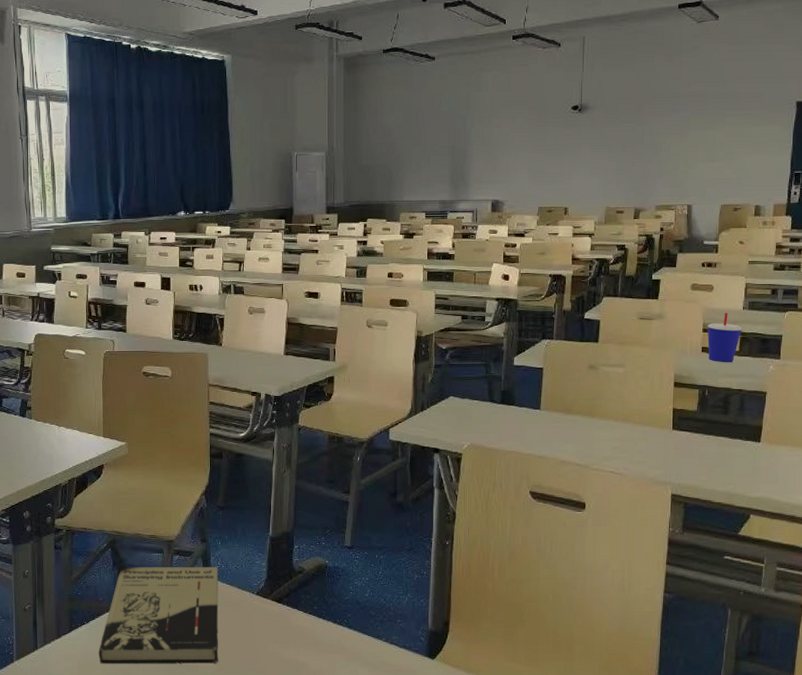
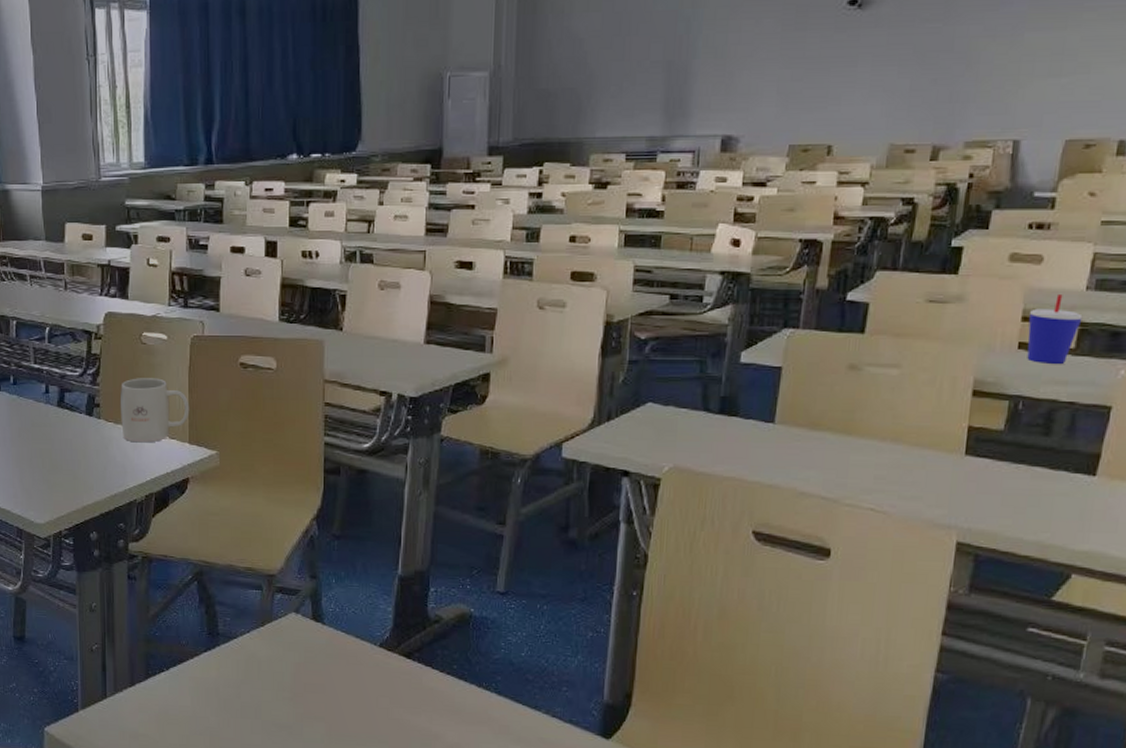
mug: none [47,385,104,437] -> present [119,378,190,443]
book: present [98,566,219,663] -> none [180,605,331,728]

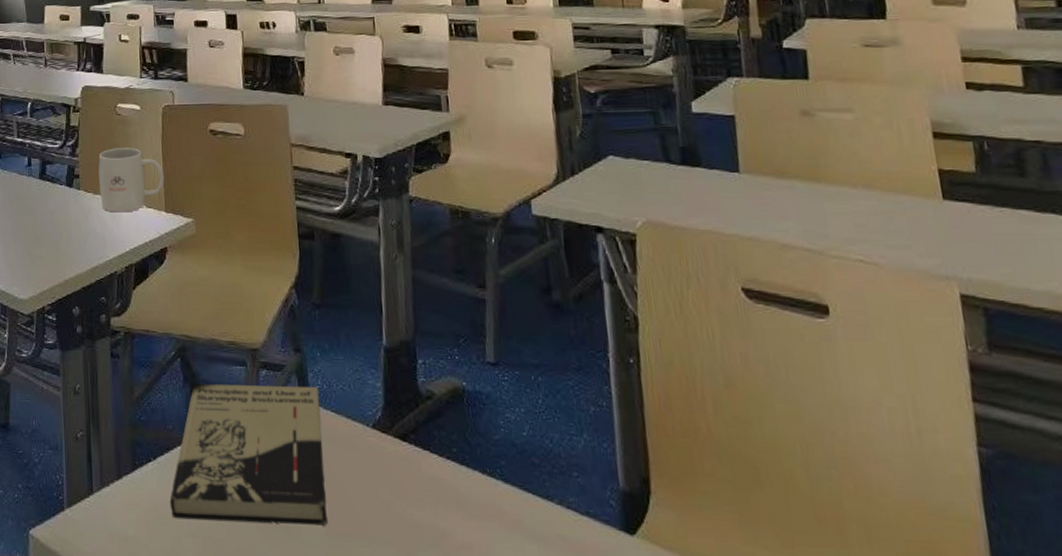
book: none [180,605,331,728] -> present [169,384,329,526]
beverage cup: present [1027,295,1083,365] -> none [968,34,1023,104]

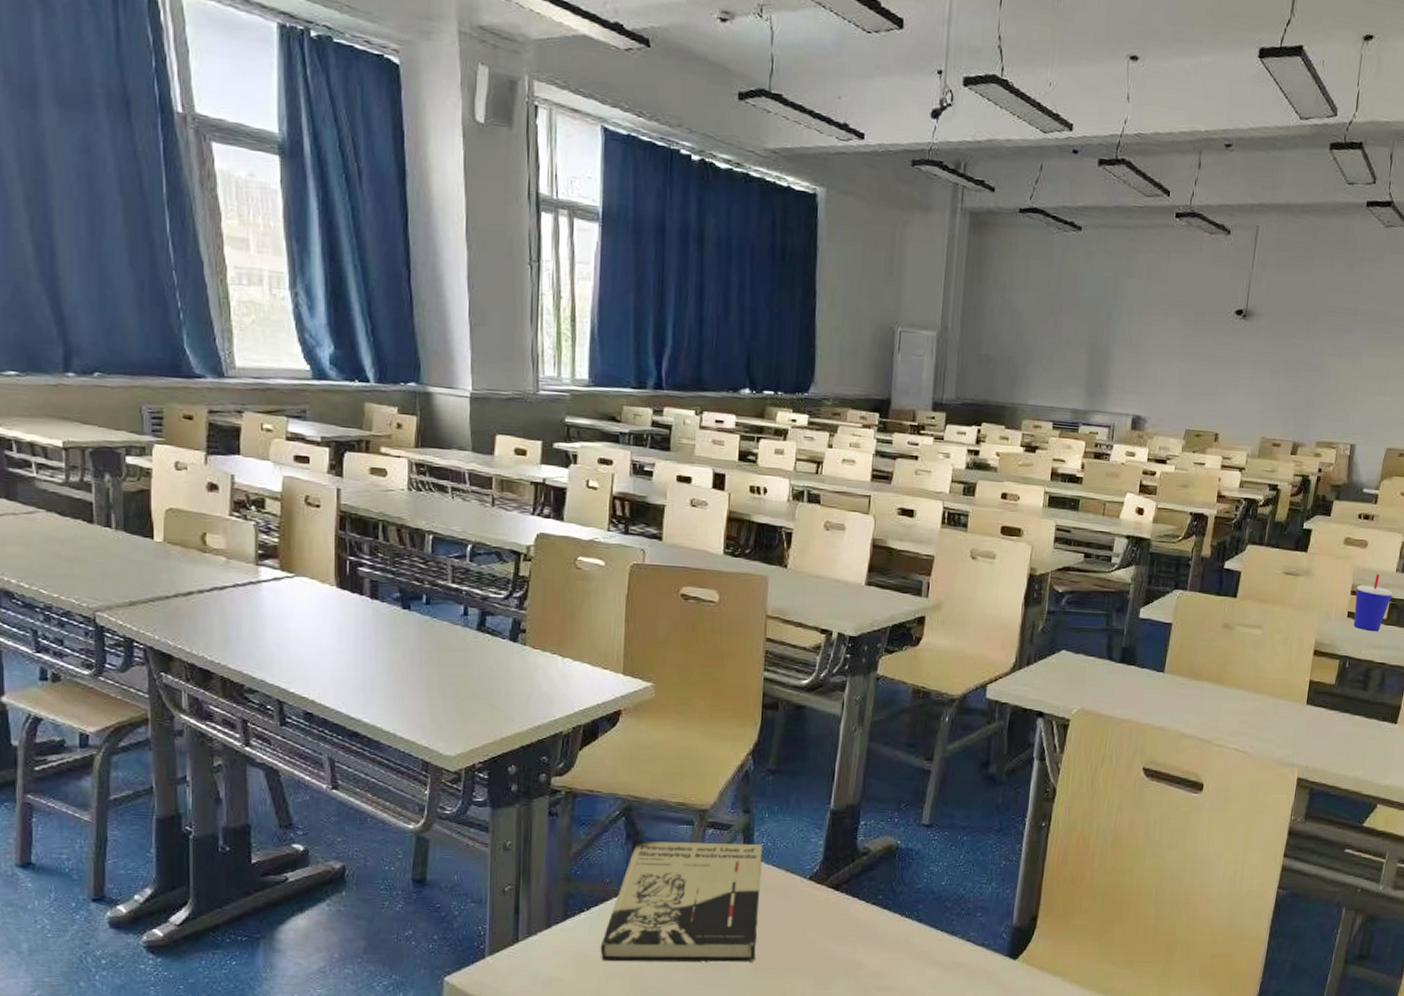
mug: present [98,148,165,213] -> none [548,604,626,673]
beverage cup: none [968,34,1023,104] -> present [1353,574,1393,632]

